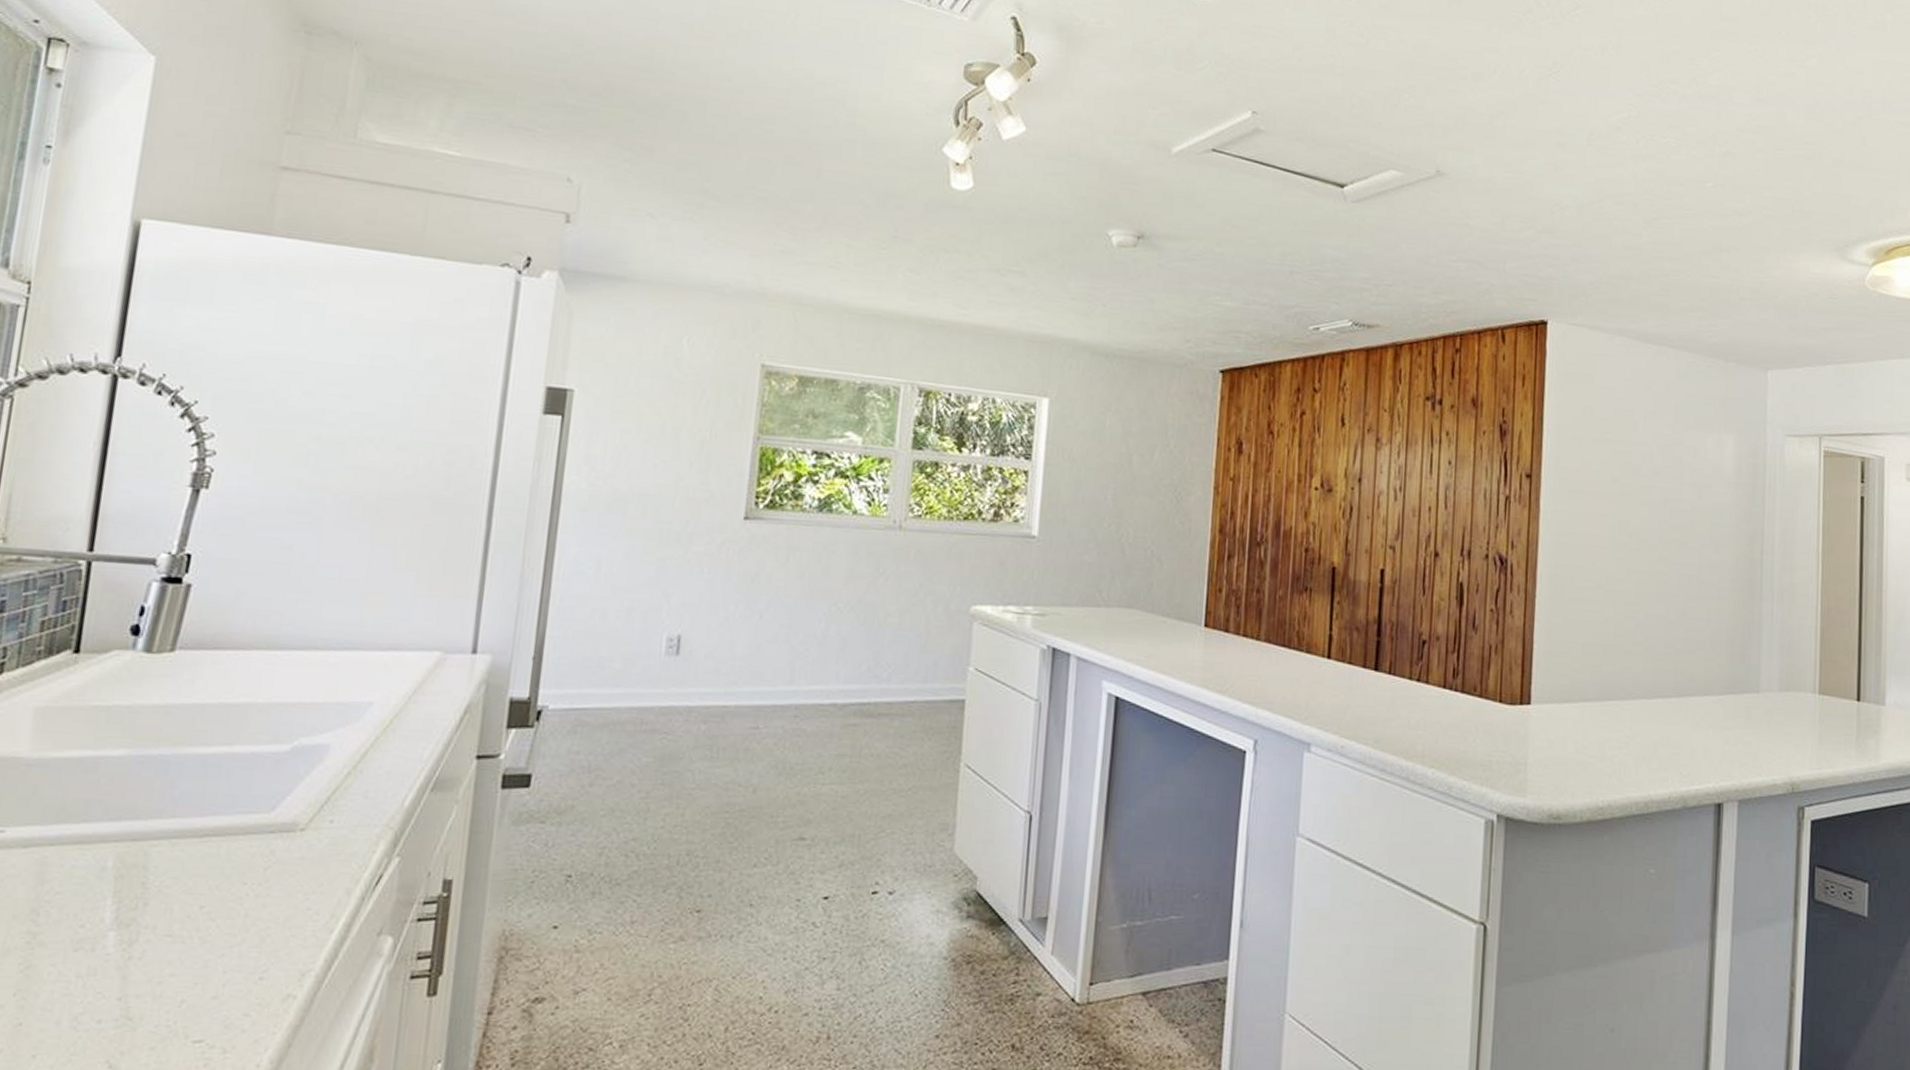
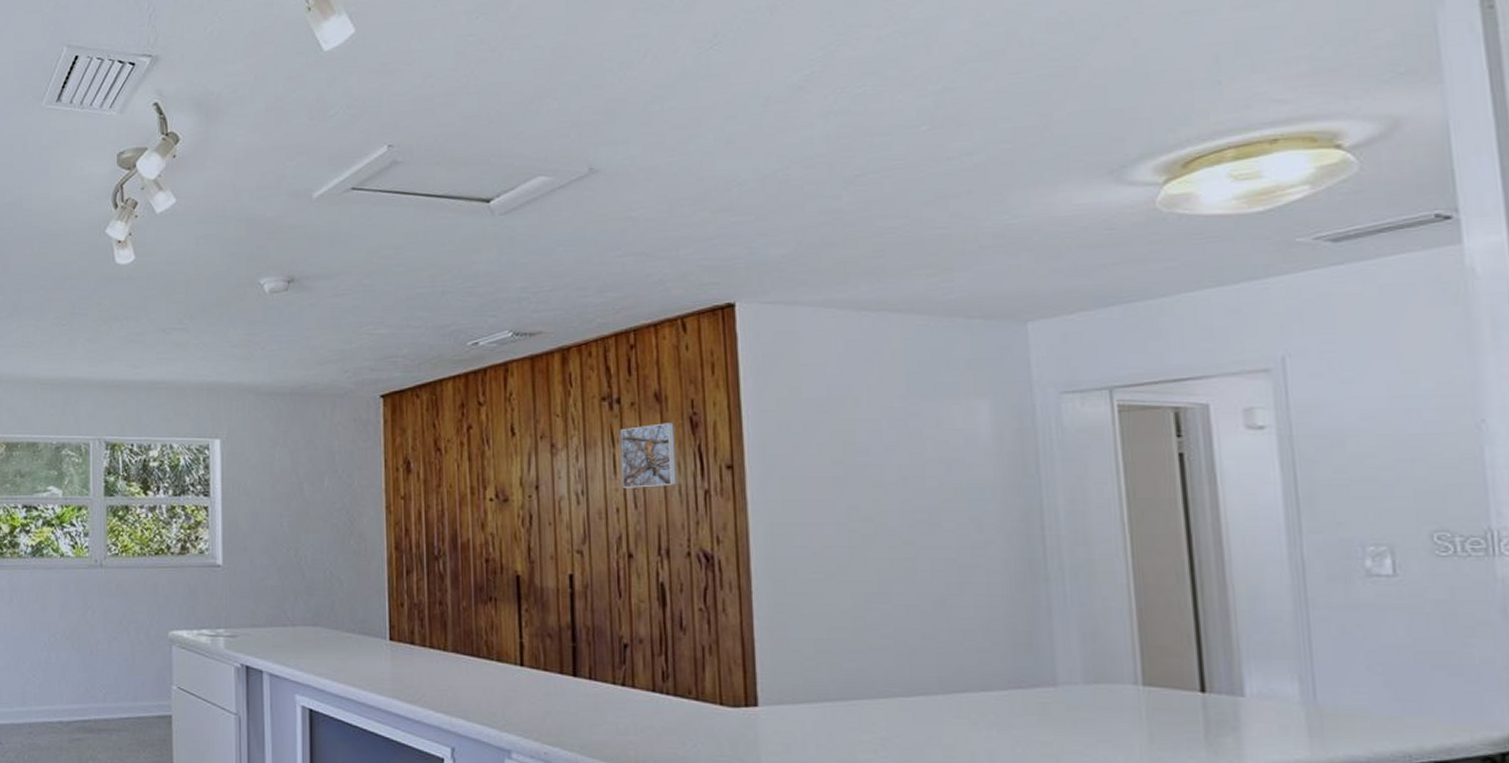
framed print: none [1435,428,1486,490] -> present [619,423,677,488]

